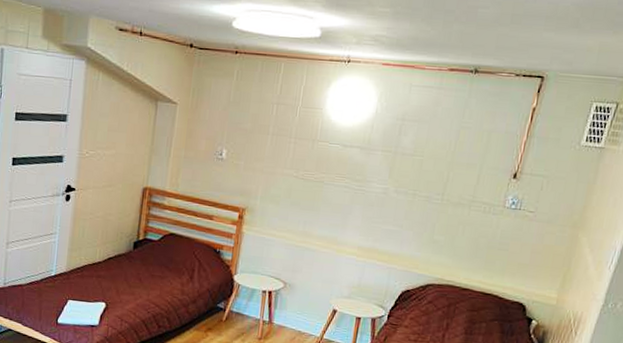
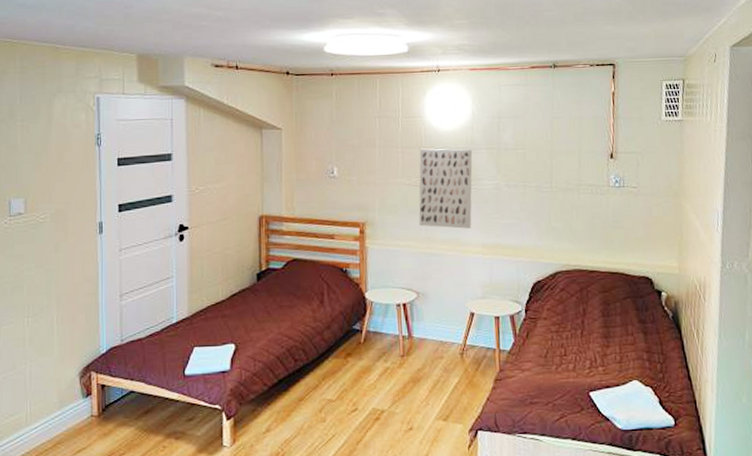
wall art: none [299,142,368,229] -> present [419,148,473,229]

